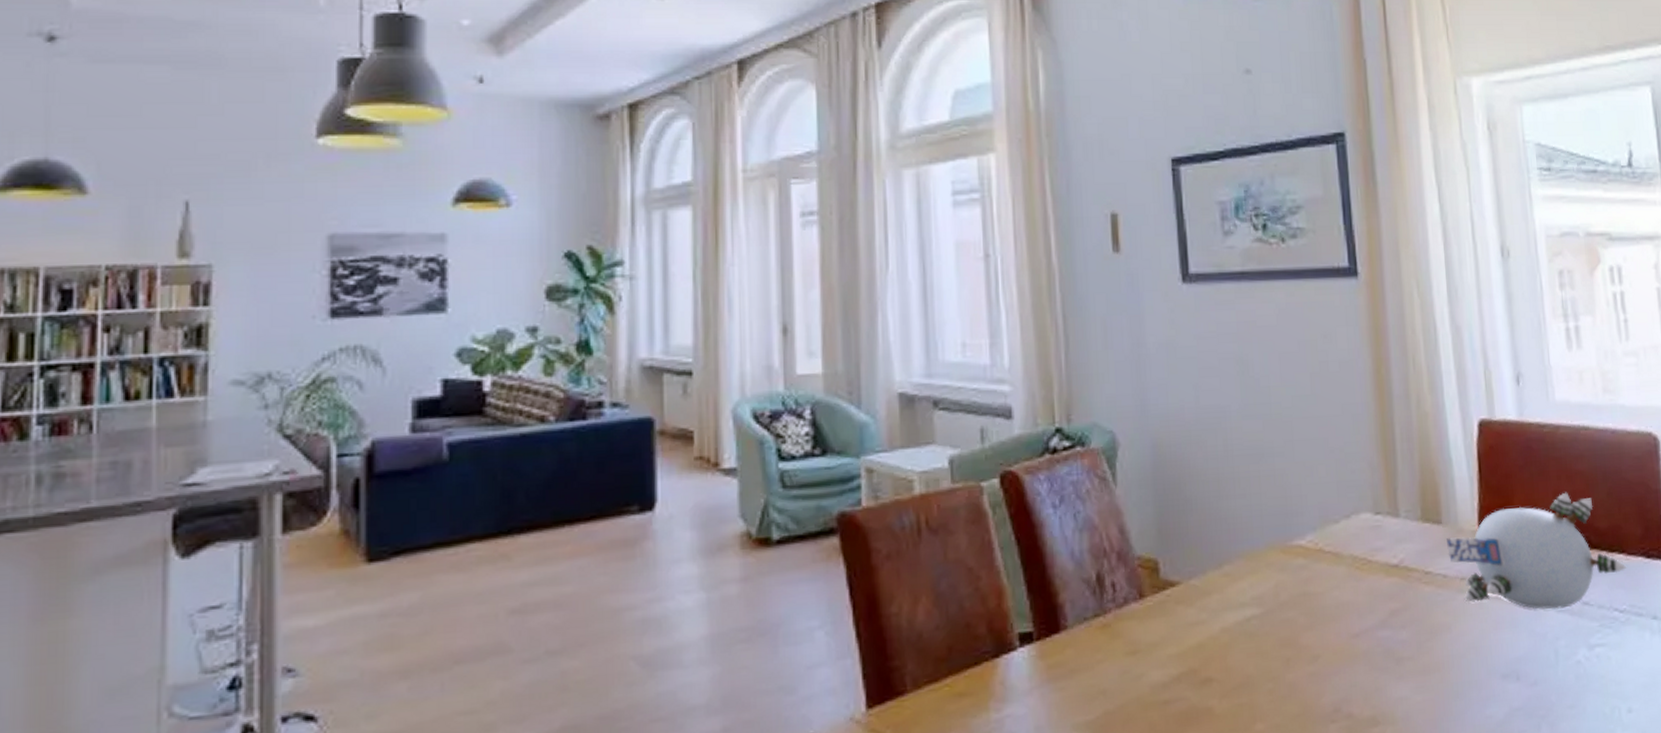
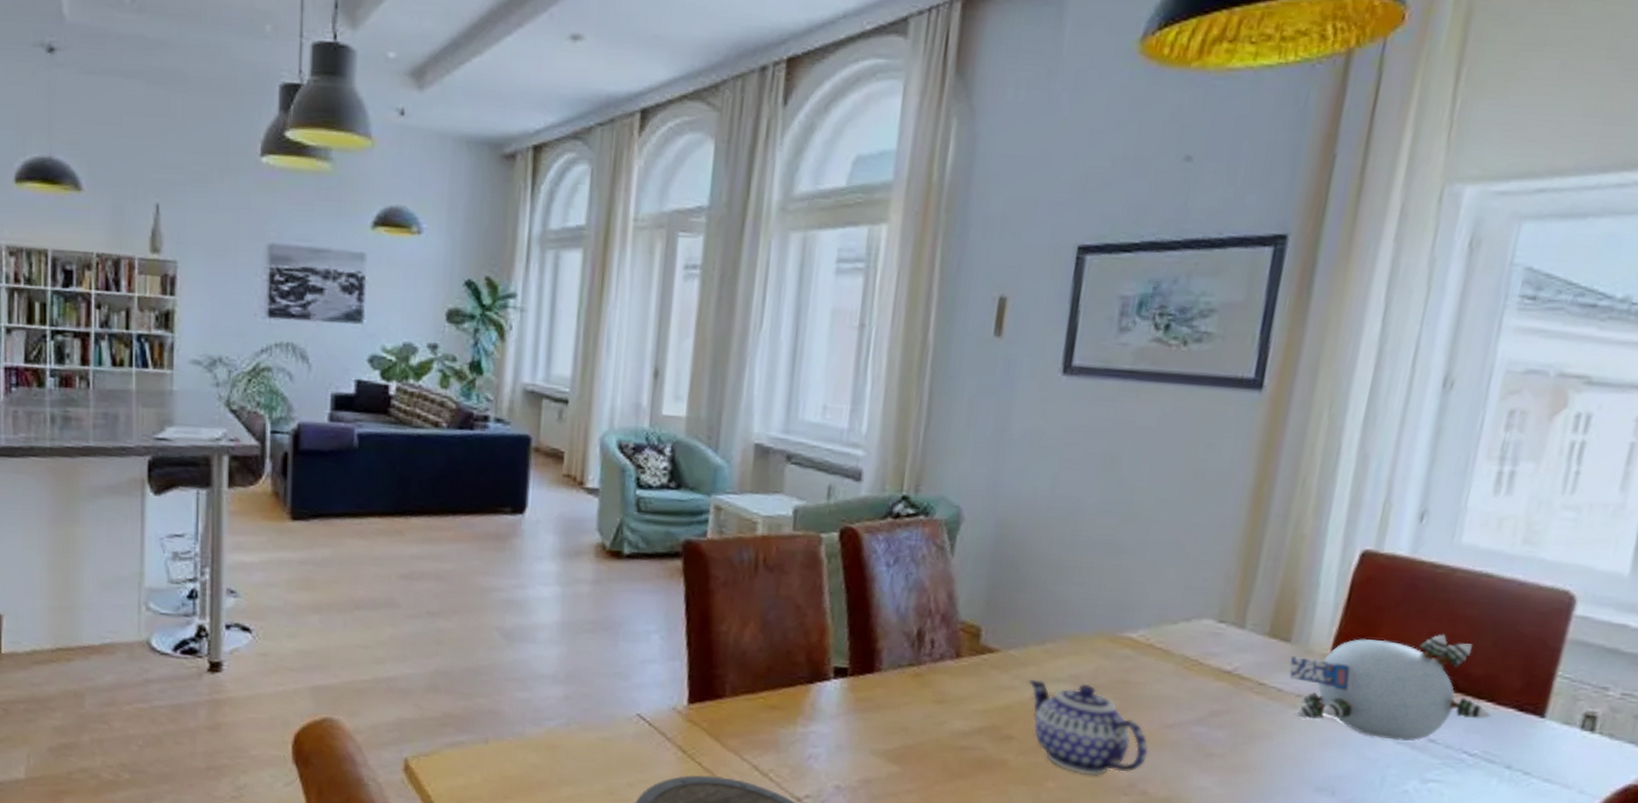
teapot: none [1215,603,1344,708] -> present [1028,680,1149,776]

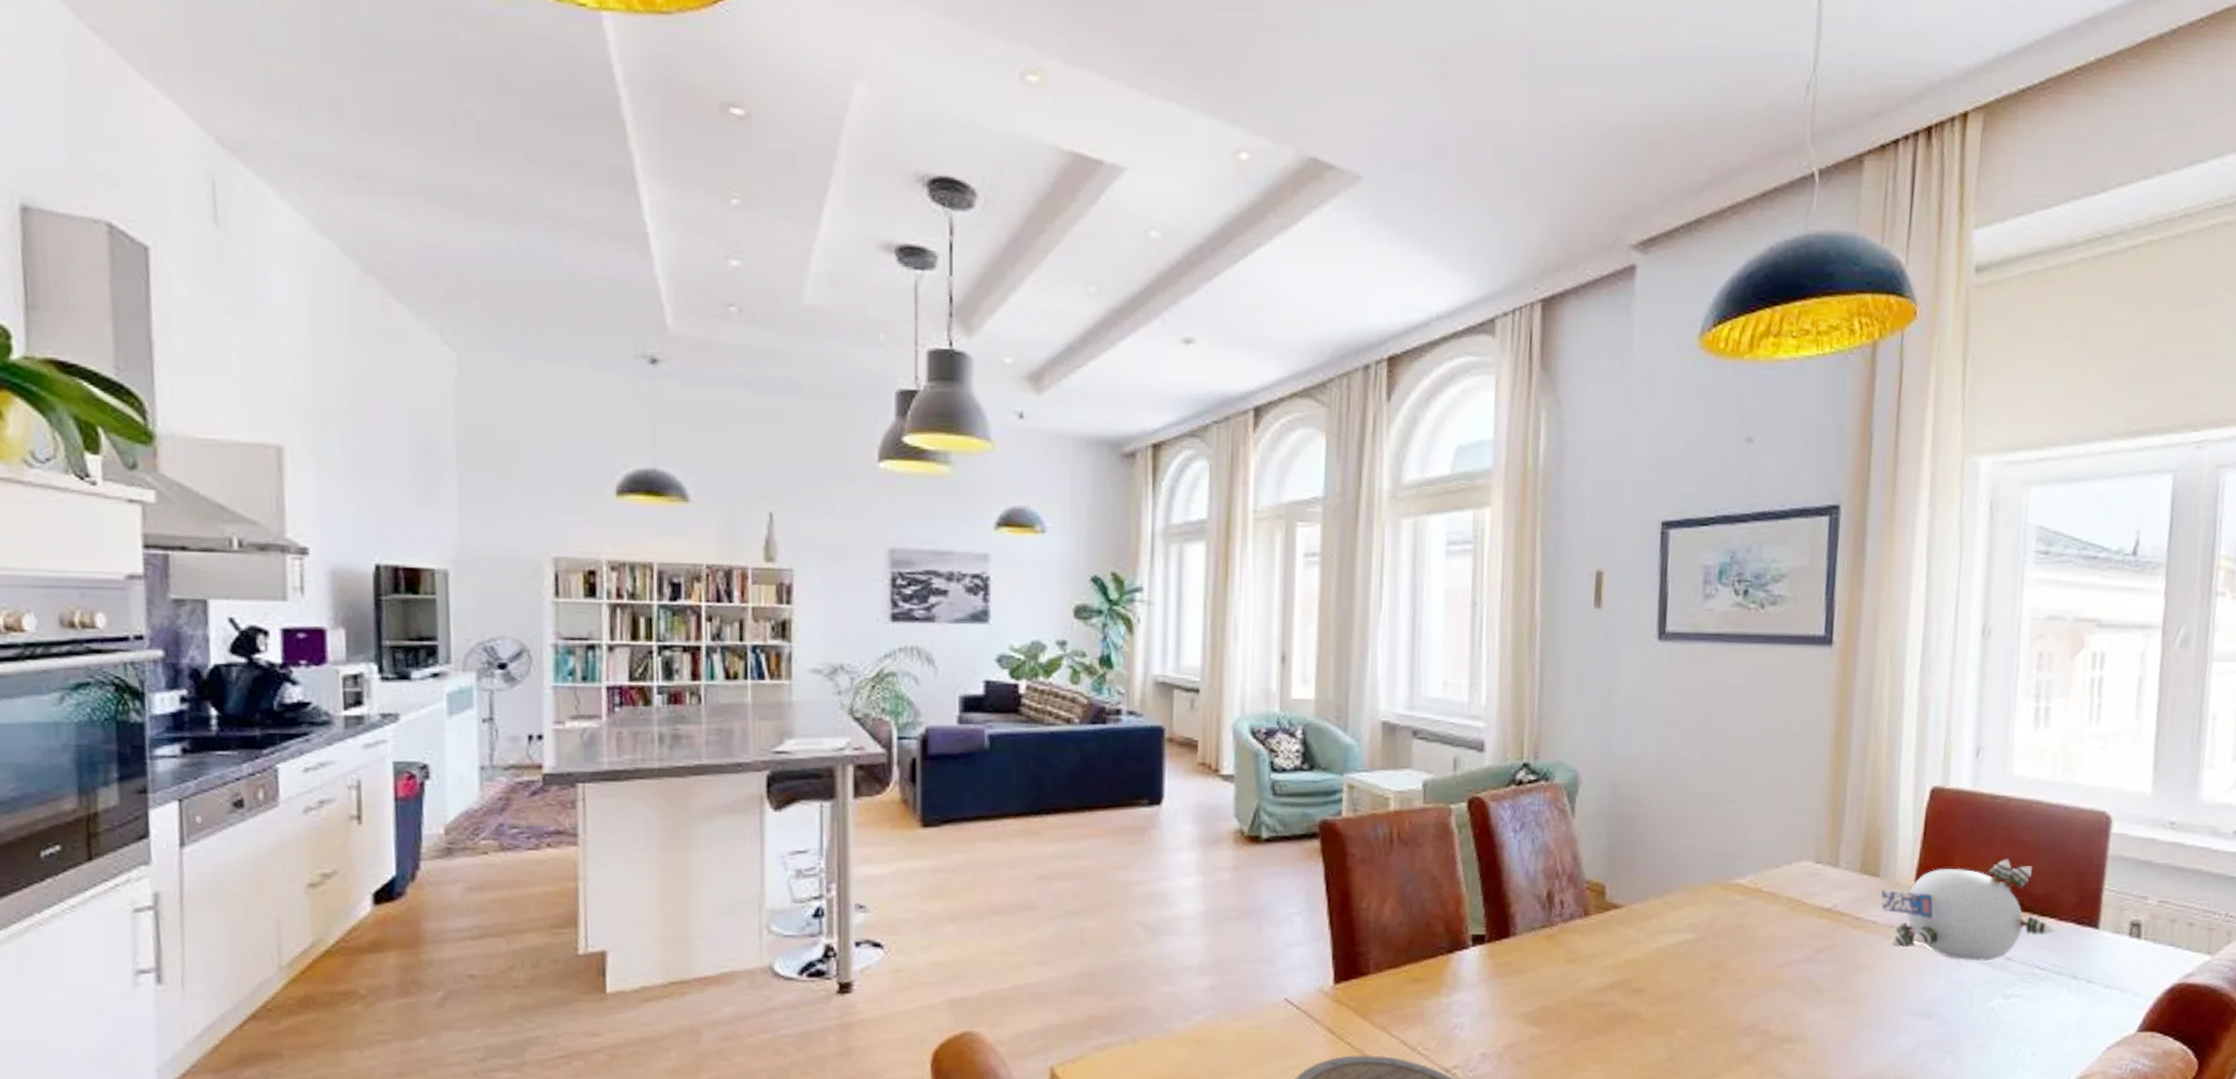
teapot: present [1028,680,1149,776] -> none [1653,931,1766,1020]

